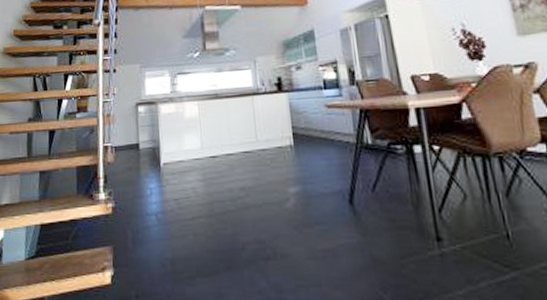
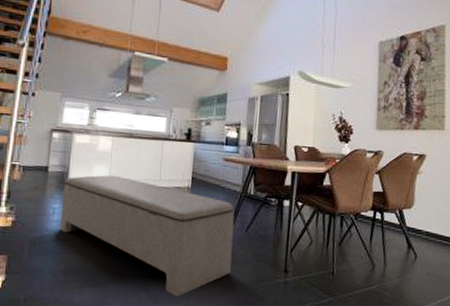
bench: none [157,143,365,284] -> present [60,175,235,297]

